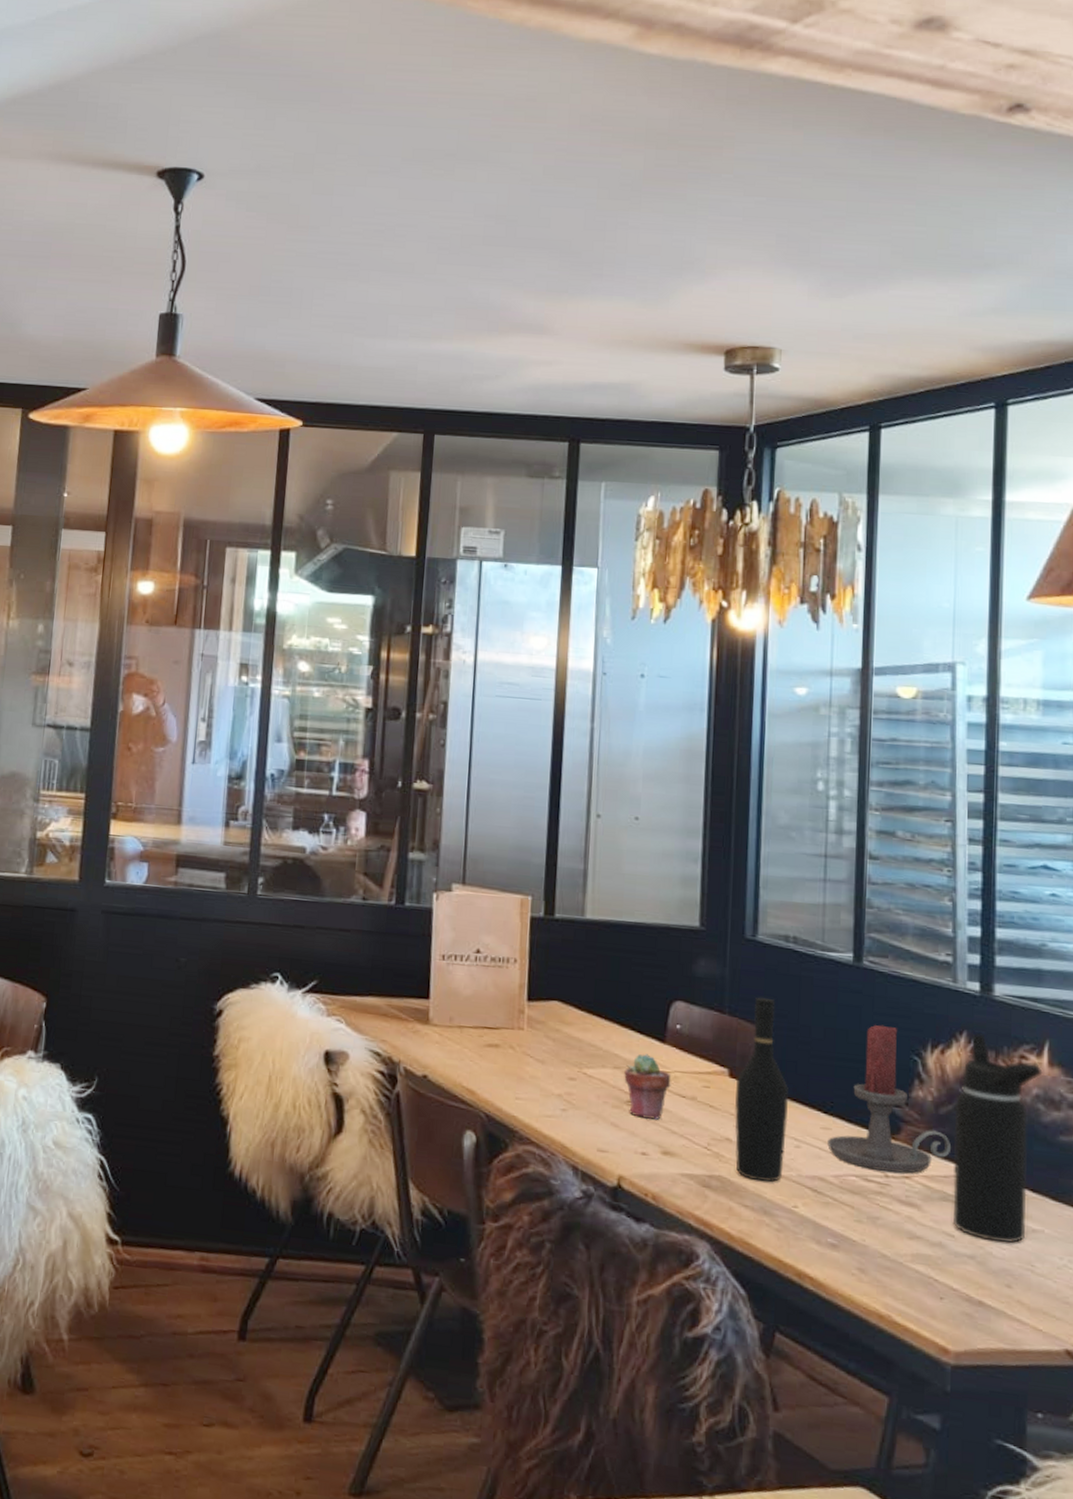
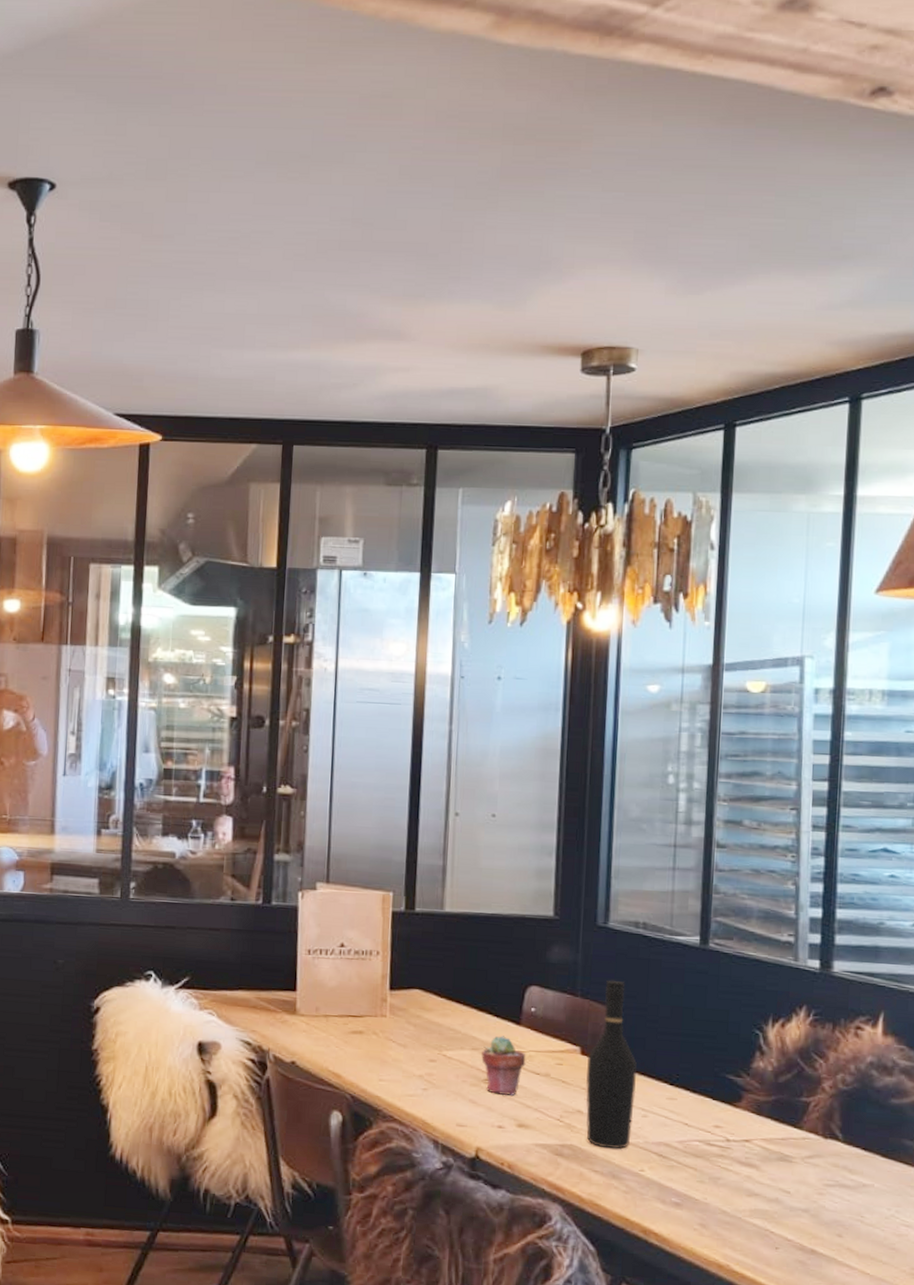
candle holder: present [827,1025,951,1174] -> none [673,1002,789,1138]
water bottle: present [952,1032,1043,1244] -> none [788,1006,877,1198]

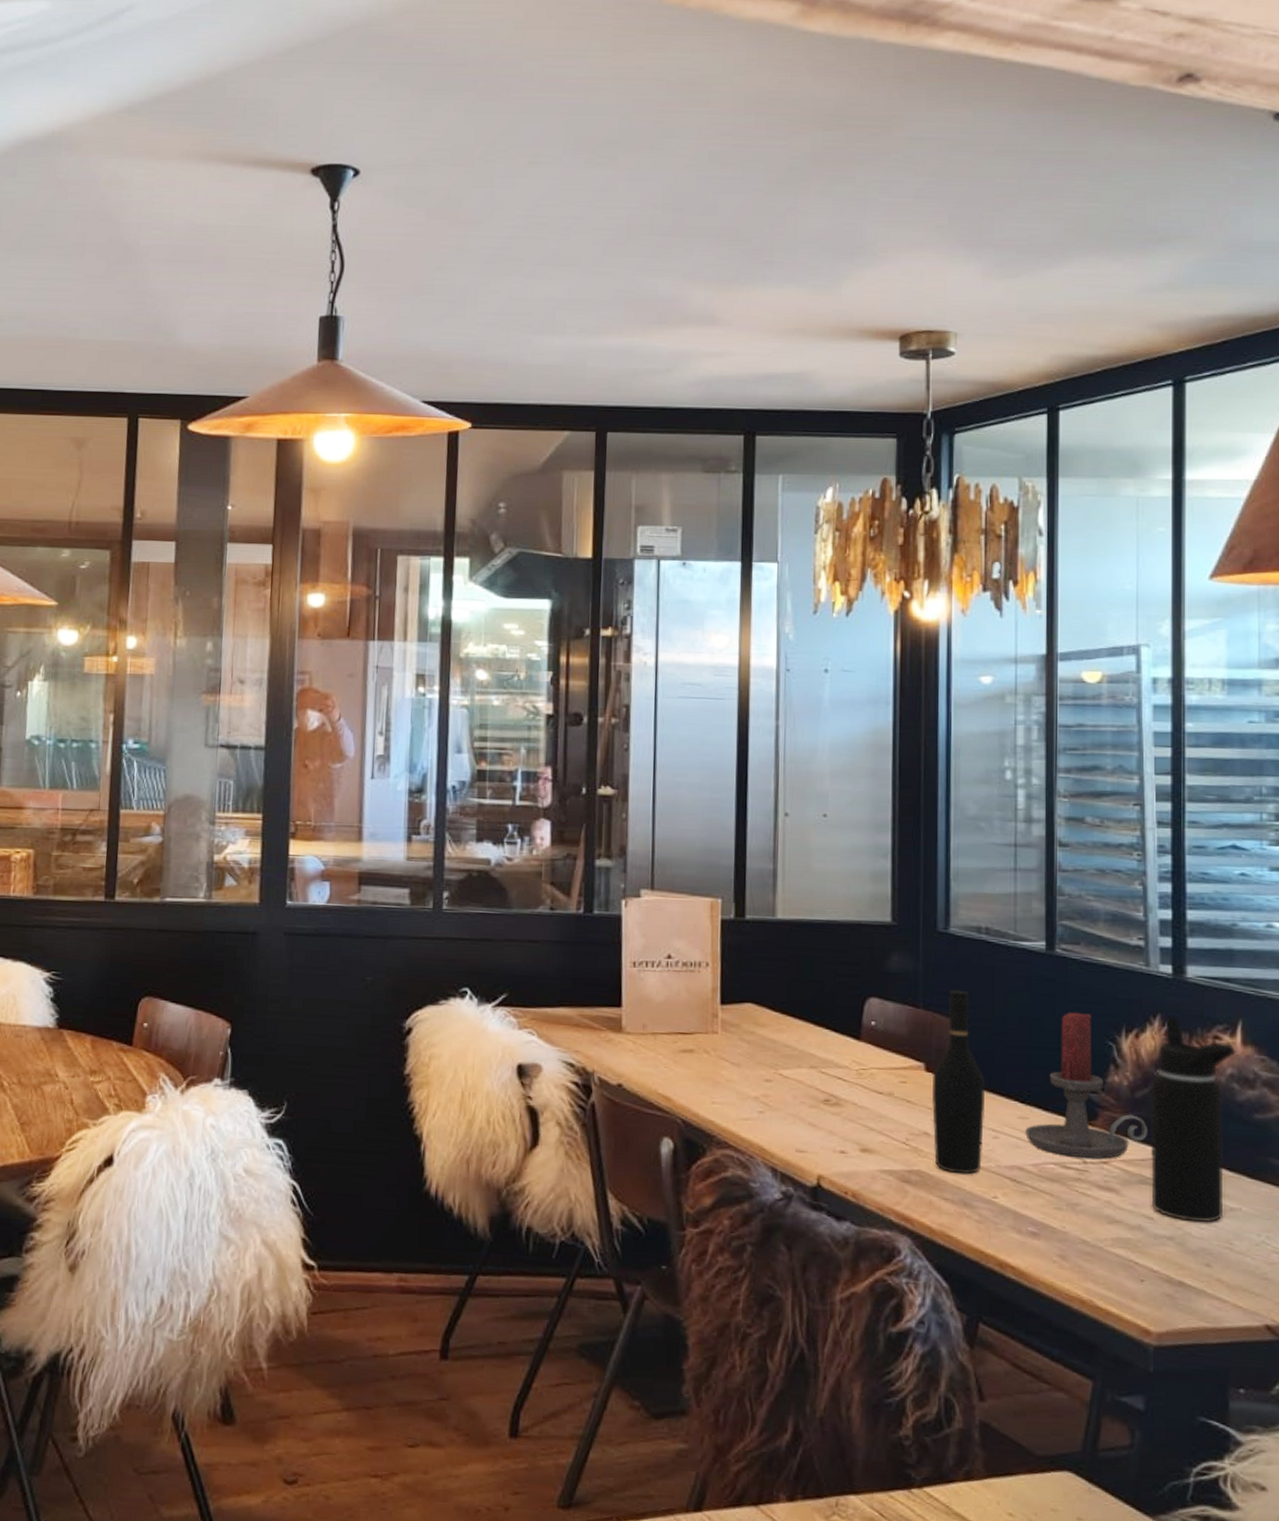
potted succulent: present [481,1036,526,1096] -> none [820,1052,868,1118]
candle holder: none [673,1002,789,1138] -> present [1025,1012,1147,1159]
water bottle: none [788,1006,877,1198] -> present [1150,1015,1236,1223]

